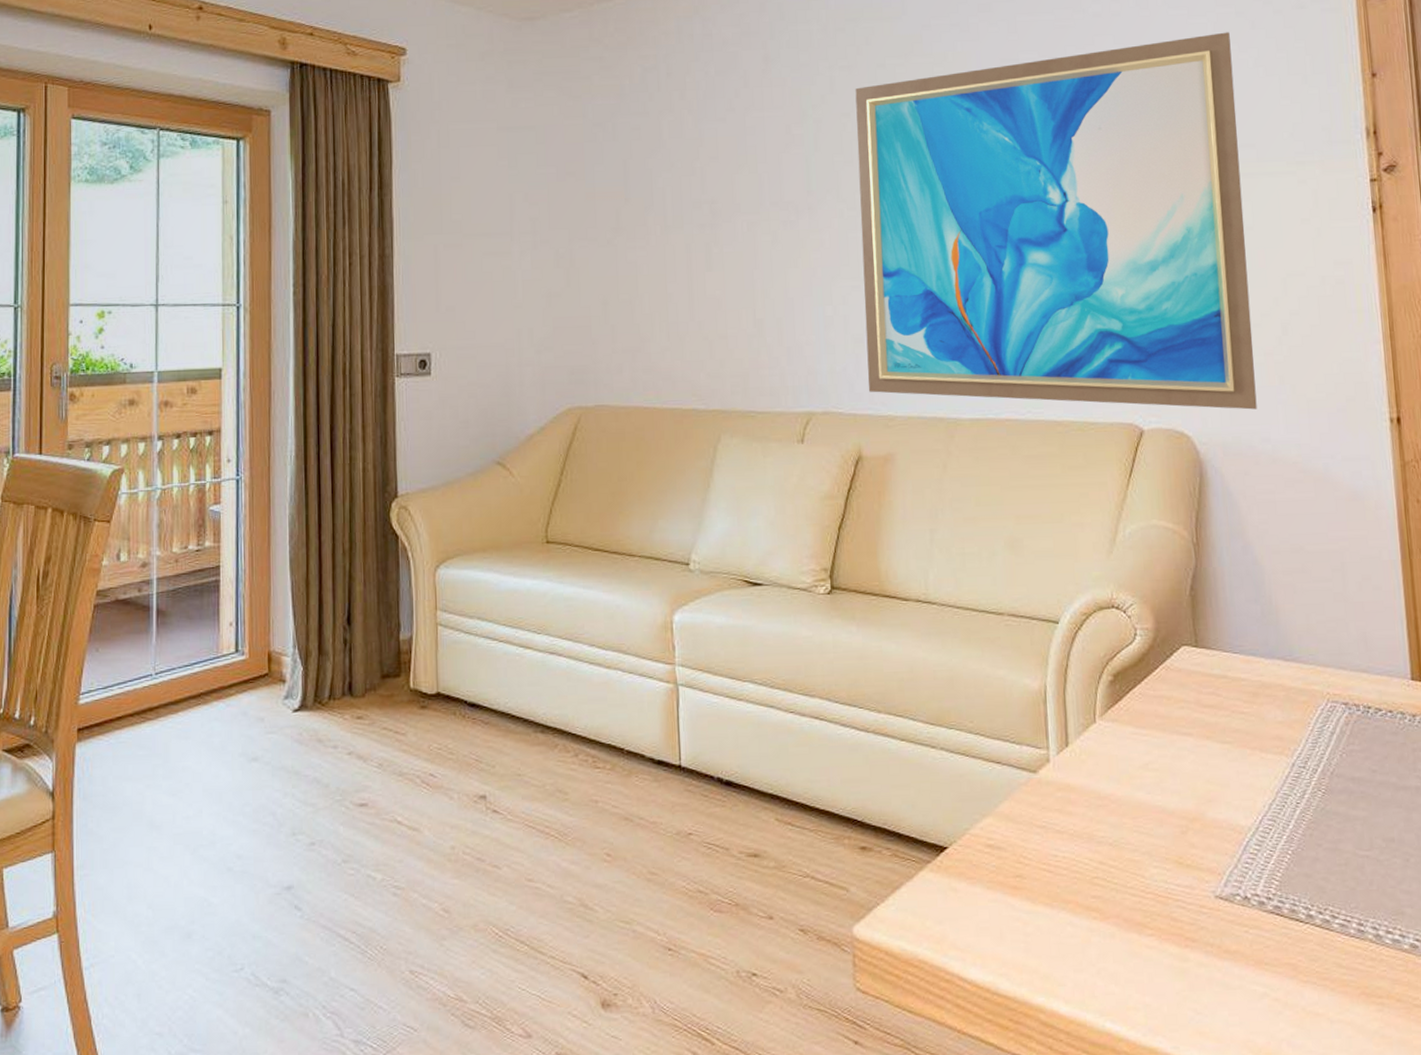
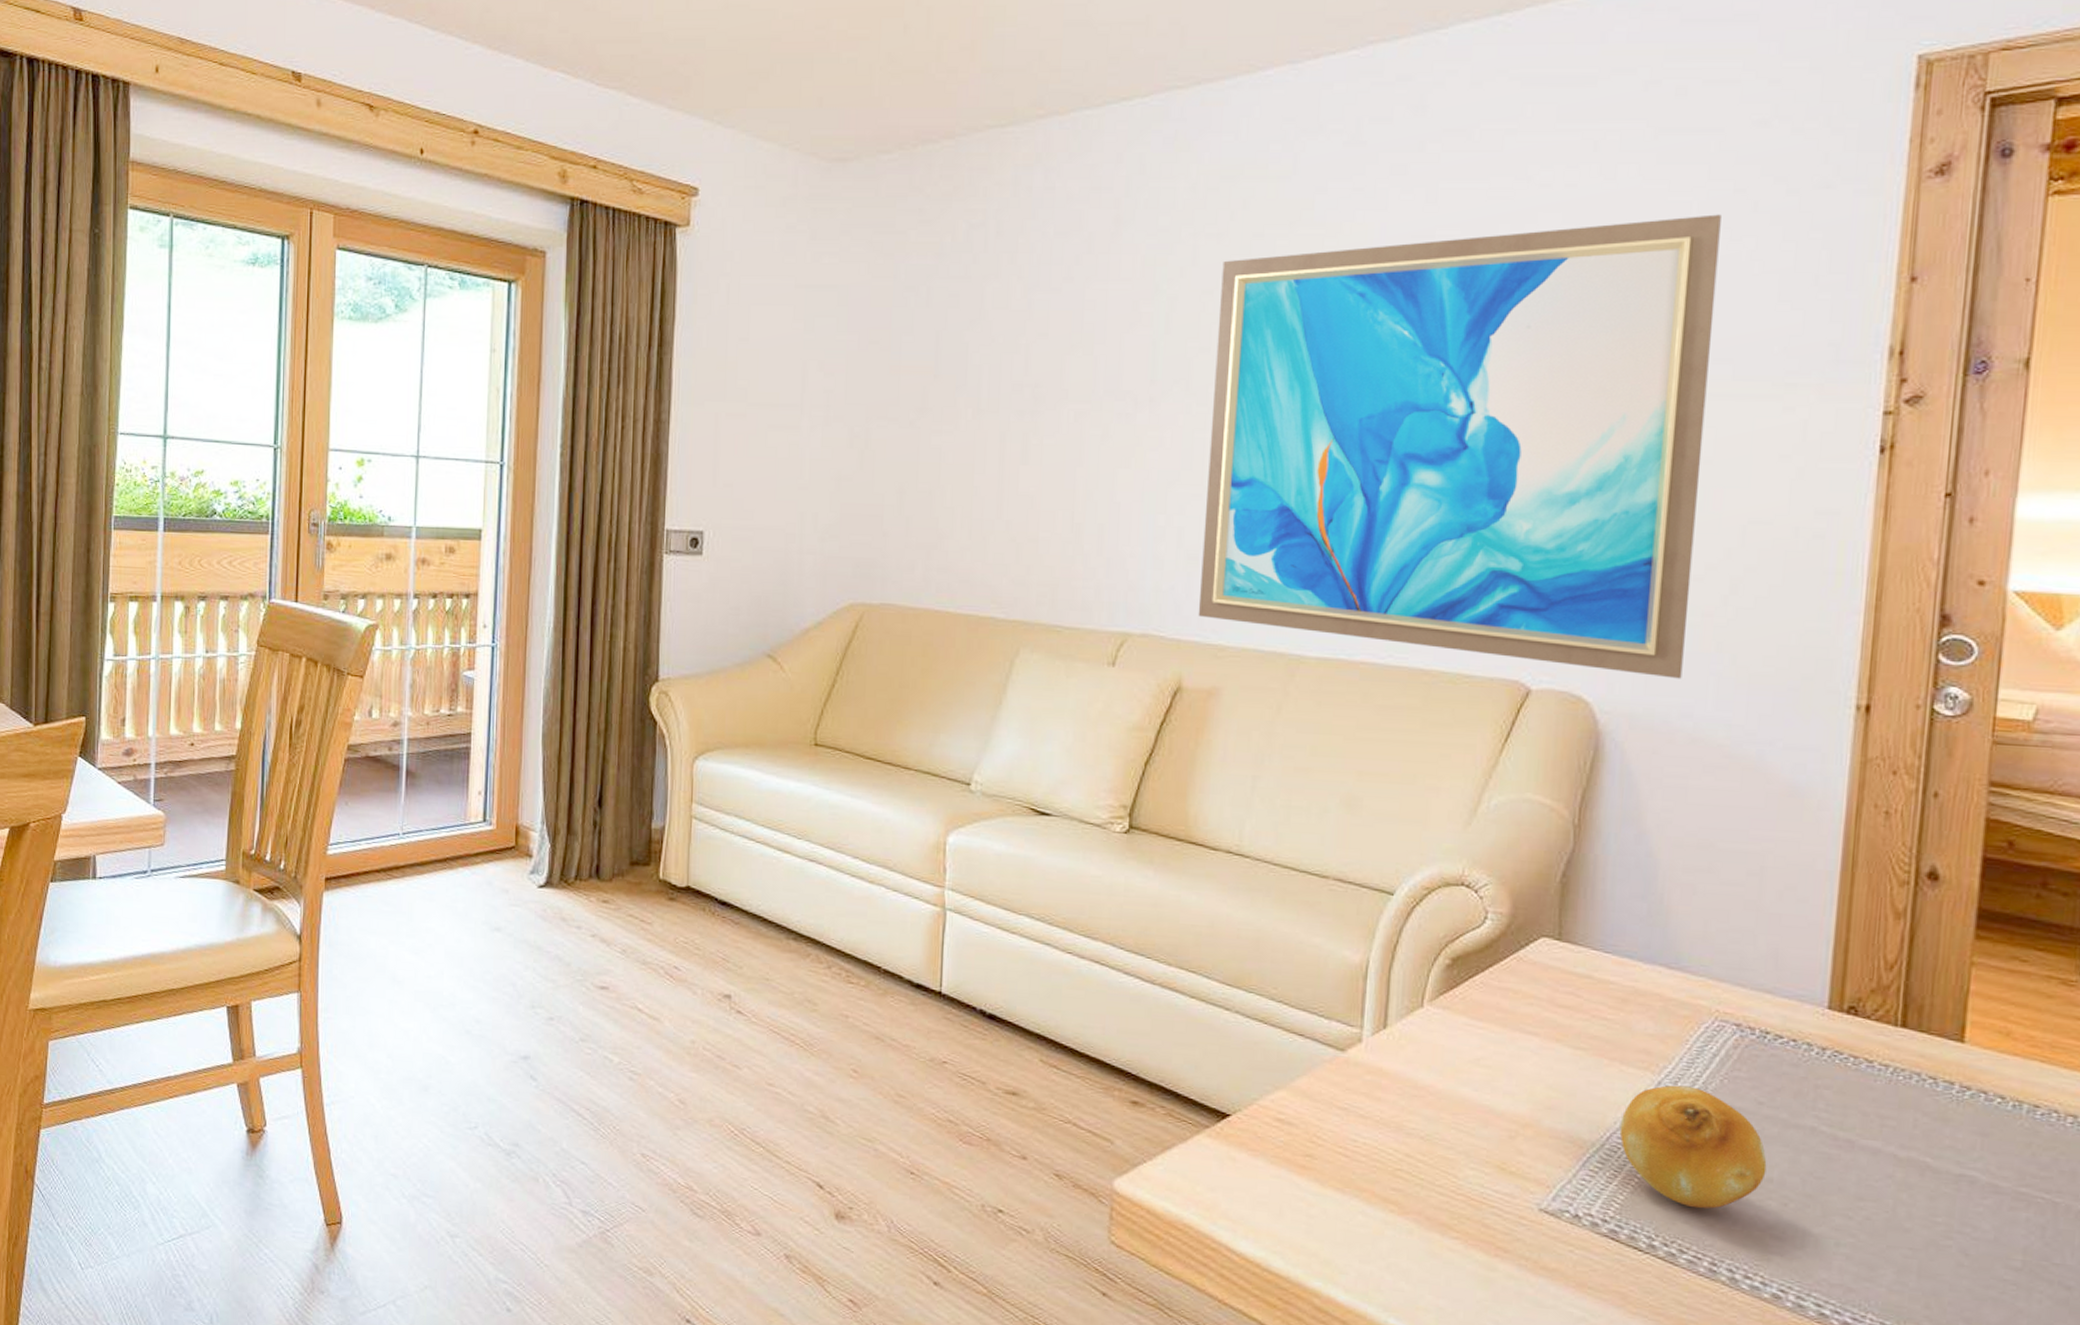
fruit: none [1268,764,1388,875] -> present [1619,1085,1767,1209]

